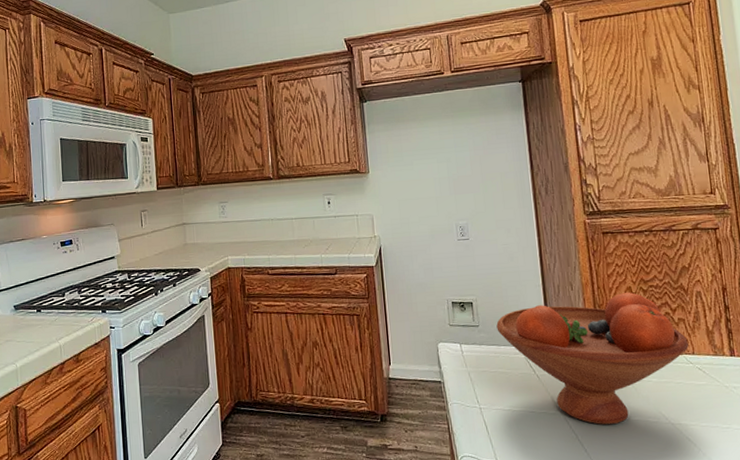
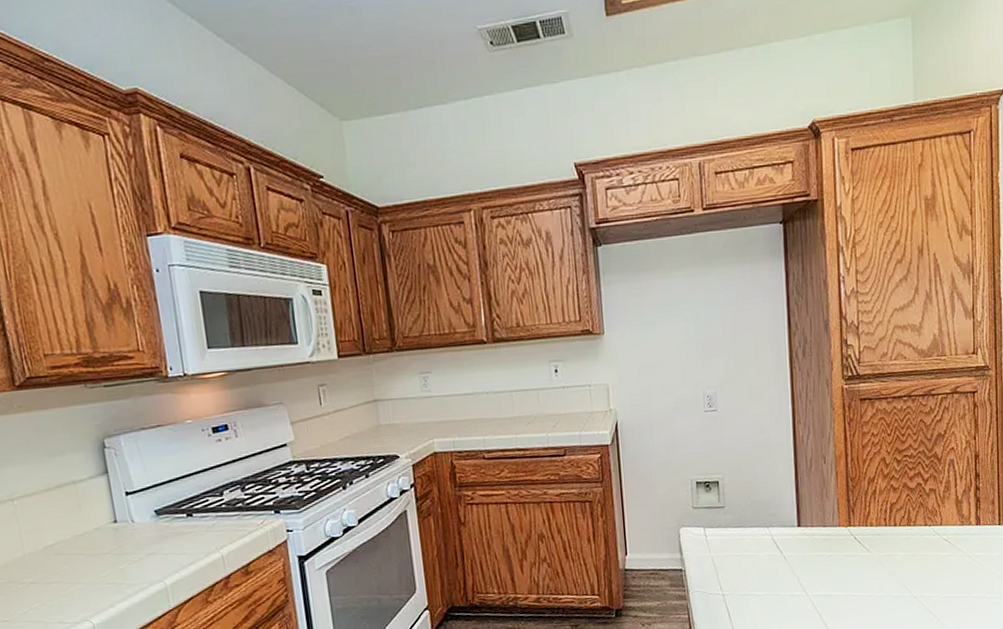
fruit bowl: present [496,292,689,425] -> none [743,463,937,603]

